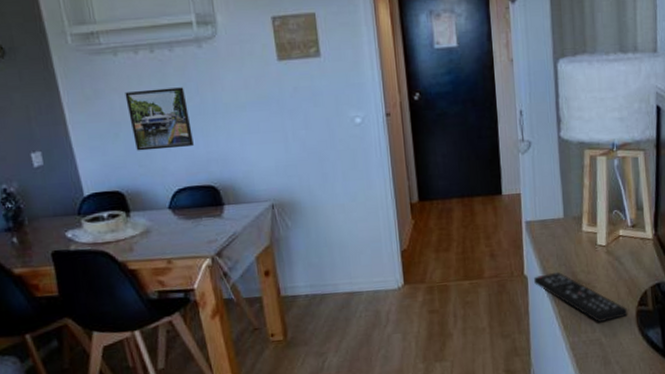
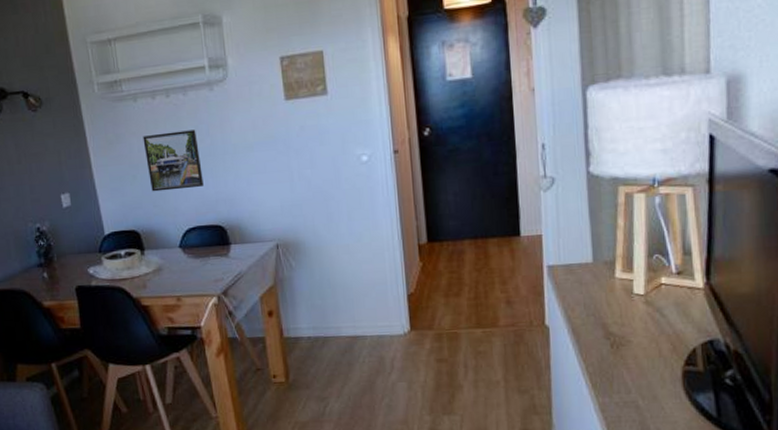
remote control: present [534,271,628,323] -> none [557,322,672,383]

